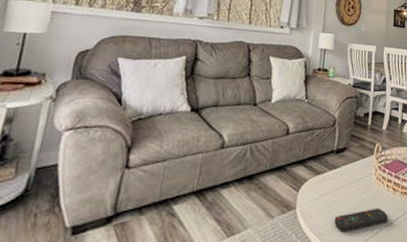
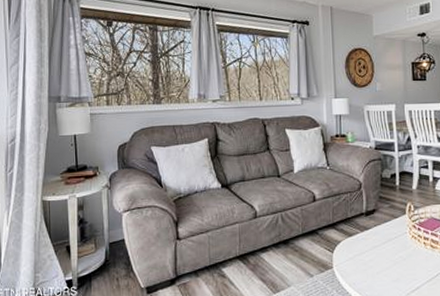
remote control: present [334,207,388,232] -> none [373,264,429,288]

